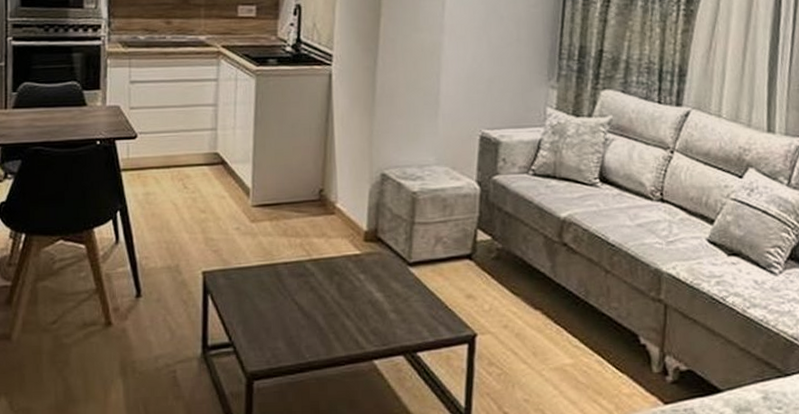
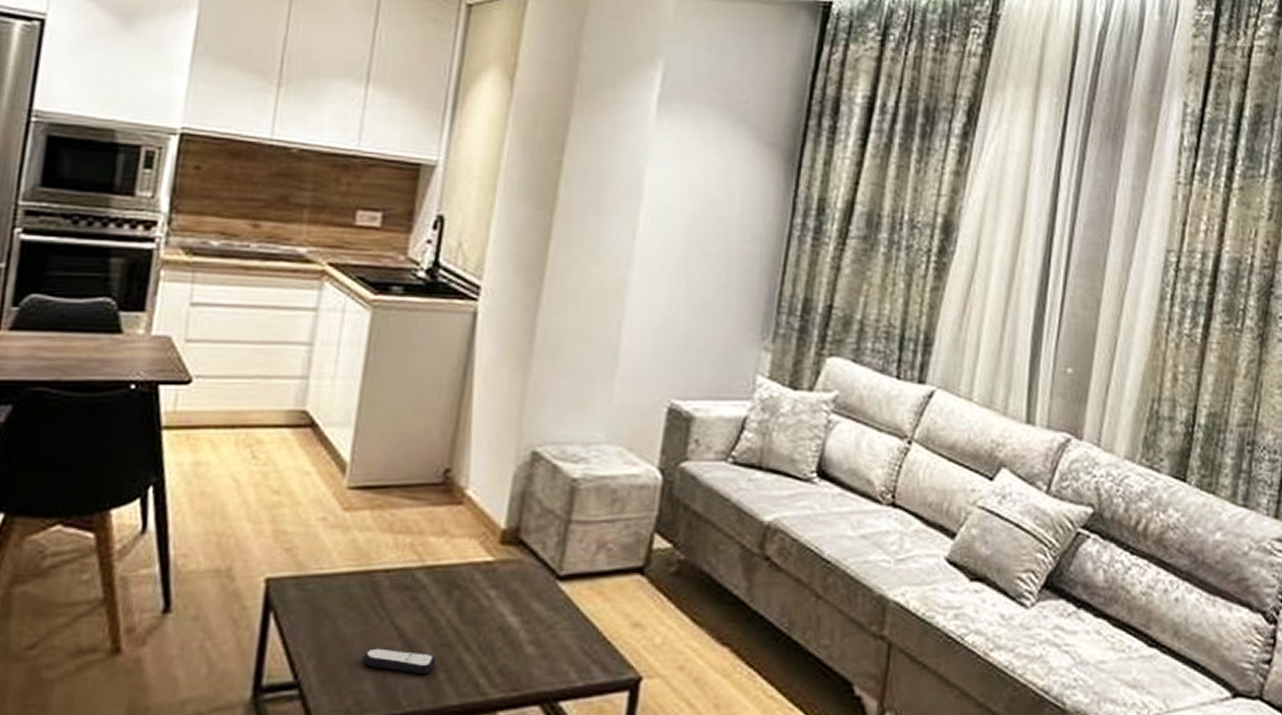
remote control: none [275,317,327,335] -> present [362,648,436,674]

